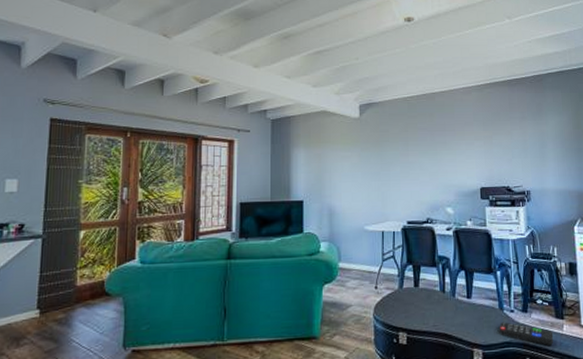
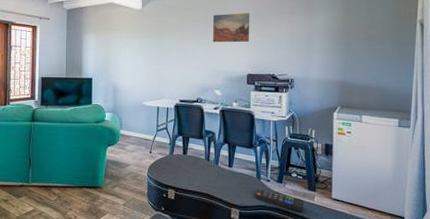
wall art: none [440,119,481,153] -> present [213,13,250,43]

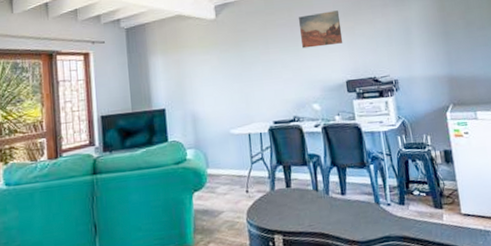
remote control: present [255,189,305,213] -> none [376,216,434,237]

